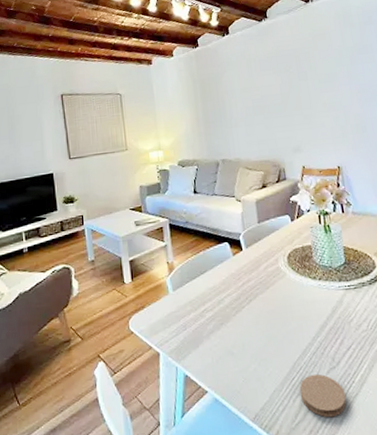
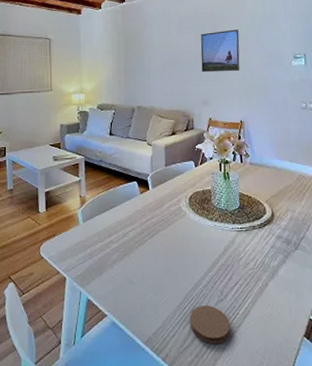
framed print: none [285,65,333,117] -> present [200,29,240,73]

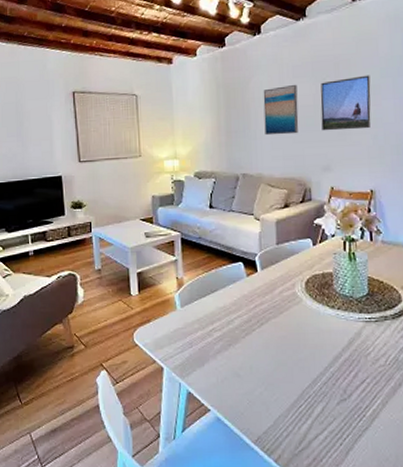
wall art: none [155,34,184,75] -> present [263,84,299,136]
coaster: present [189,304,230,345] -> none [306,404,355,448]

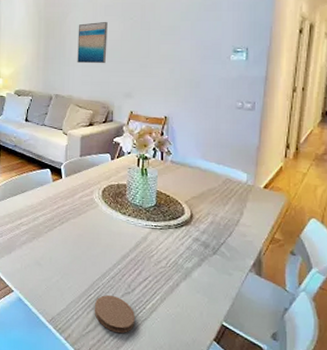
coaster: none [306,404,355,448] -> present [94,295,135,334]
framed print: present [320,75,371,131] -> none [126,18,172,64]

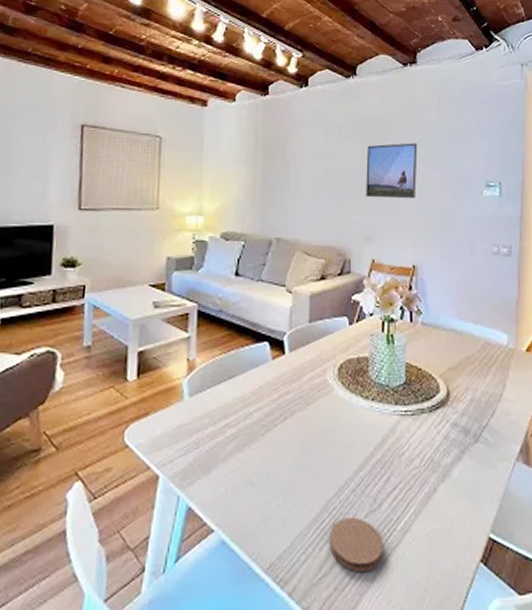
wall art: present [77,21,108,64] -> none [305,144,343,198]
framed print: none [126,18,172,64] -> present [366,143,418,199]

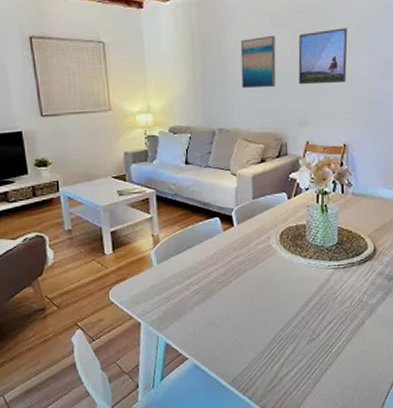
wall art: none [305,144,343,198] -> present [240,35,276,89]
coaster: present [329,516,383,573] -> none [278,344,321,382]

